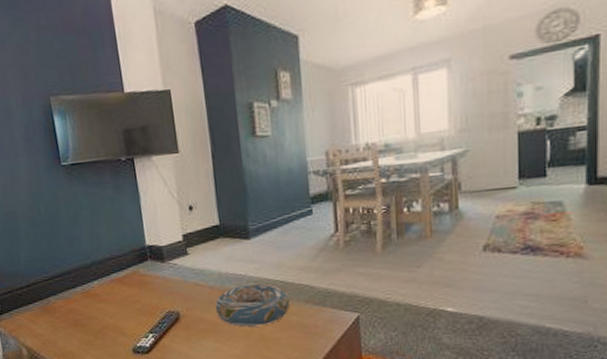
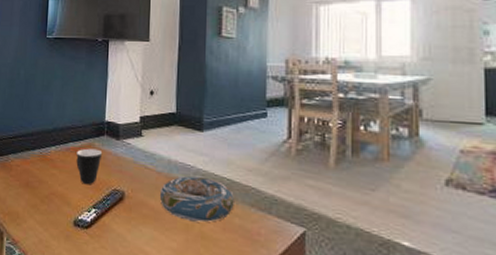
mug: none [122,275,150,313] -> present [76,148,103,185]

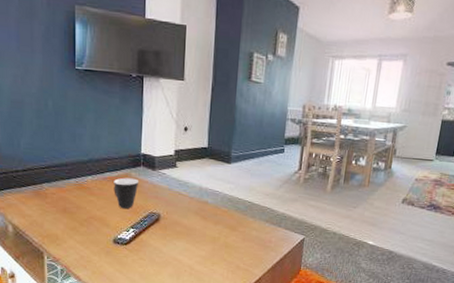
decorative bowl: present [159,175,234,222] -> none [191,199,253,235]

